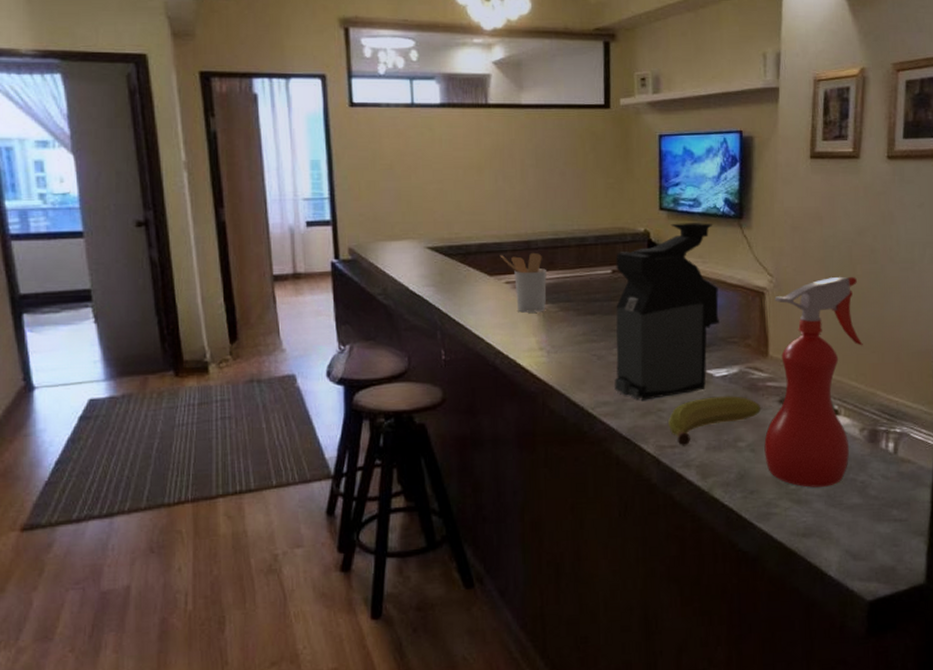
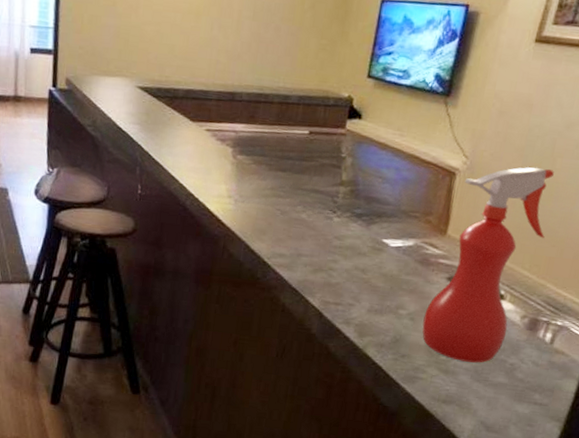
utensil holder: present [500,252,547,313] -> none [204,103,246,163]
coffee maker: present [614,223,719,401] -> none [292,92,418,258]
fruit: present [668,396,762,446] -> none [336,264,429,305]

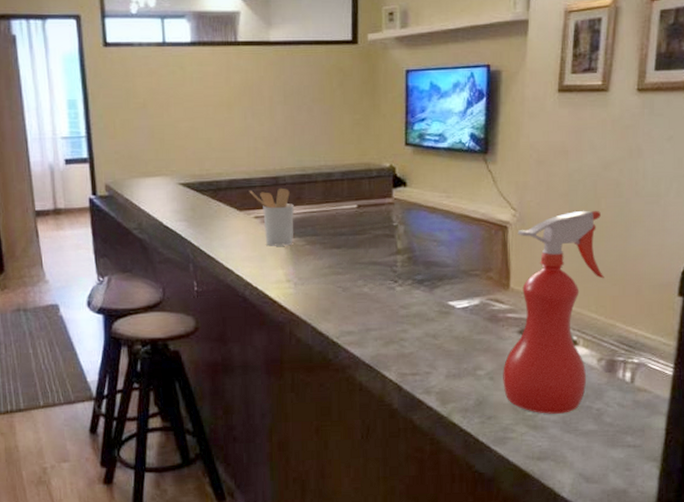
utensil holder: none [204,103,246,163] -> present [249,187,294,246]

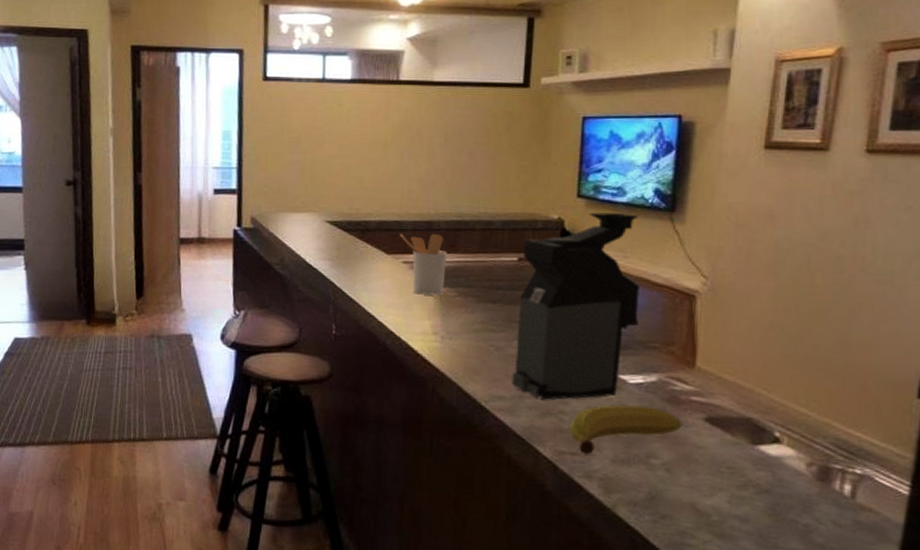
coffee maker: none [359,158,462,330] -> present [512,212,640,400]
fruit: none [410,326,501,374] -> present [570,405,683,455]
spray bottle: present [503,210,604,414] -> none [682,284,818,525]

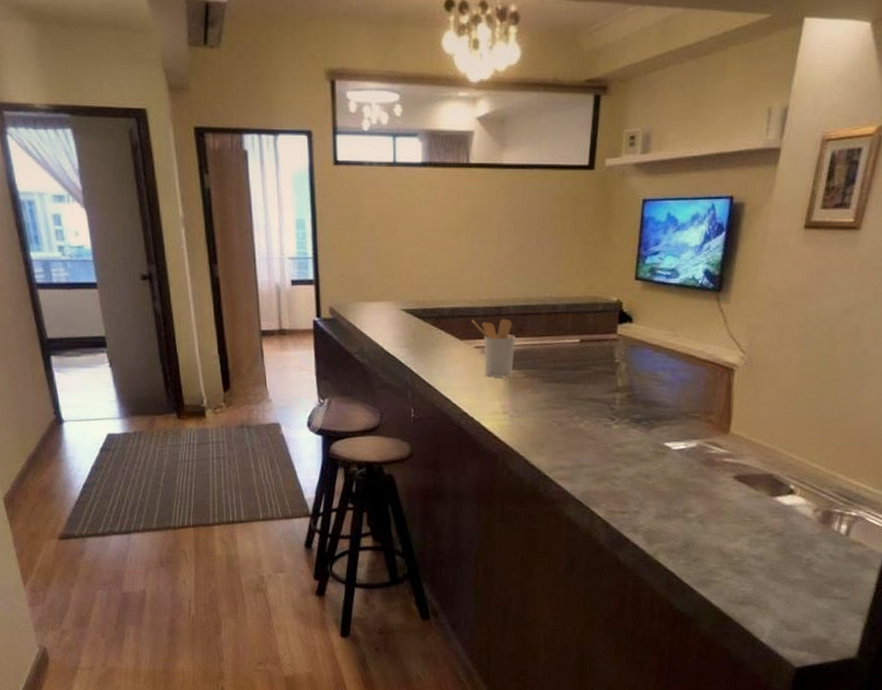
coffee maker: present [512,212,640,400] -> none [572,294,688,468]
fruit: present [570,405,683,455] -> none [621,468,716,513]

